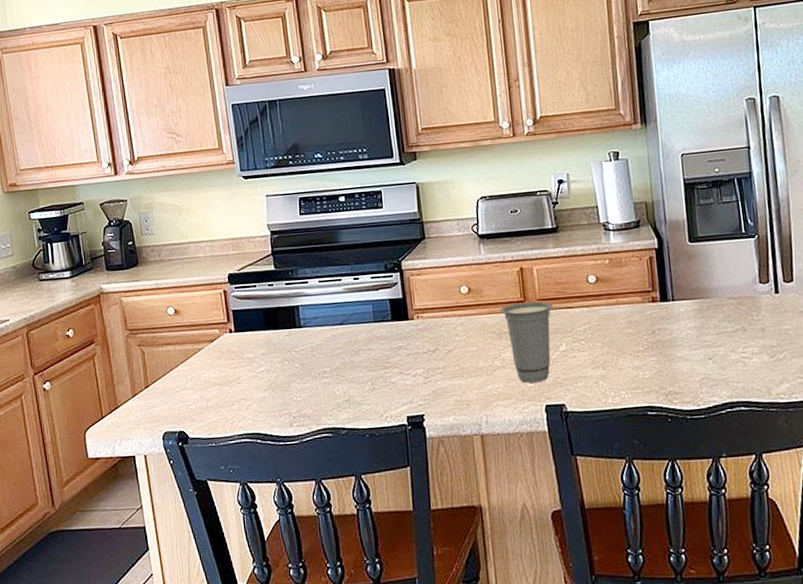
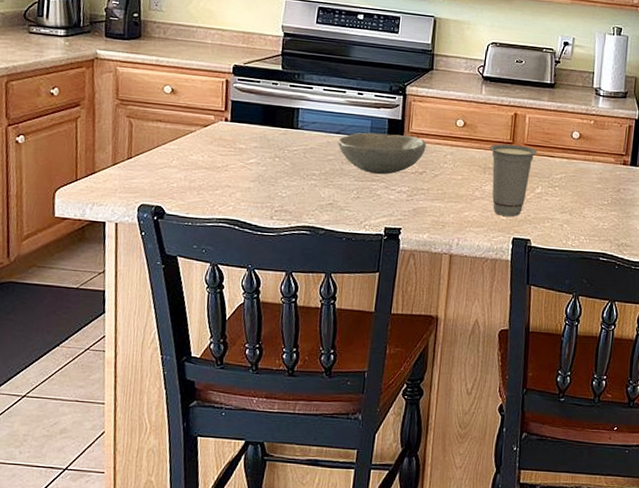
bowl: none [342,313,434,361] -> present [337,132,427,175]

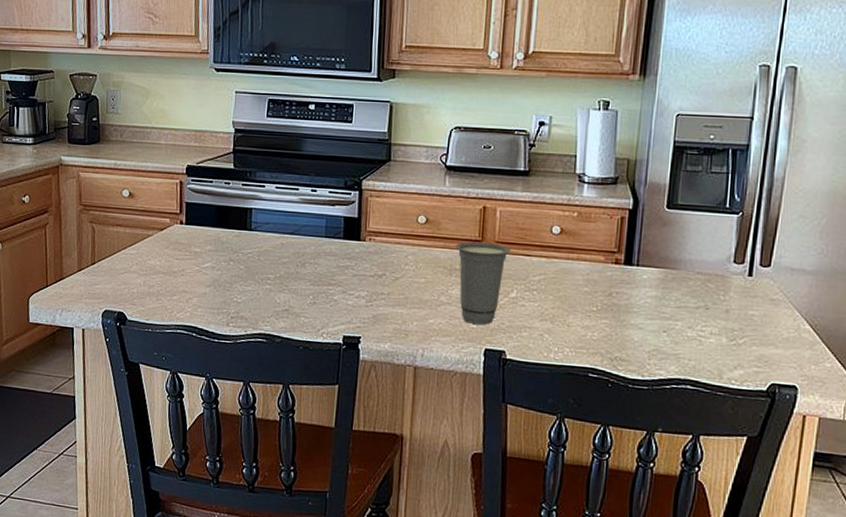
bowl: present [337,132,427,175] -> none [291,232,386,278]

